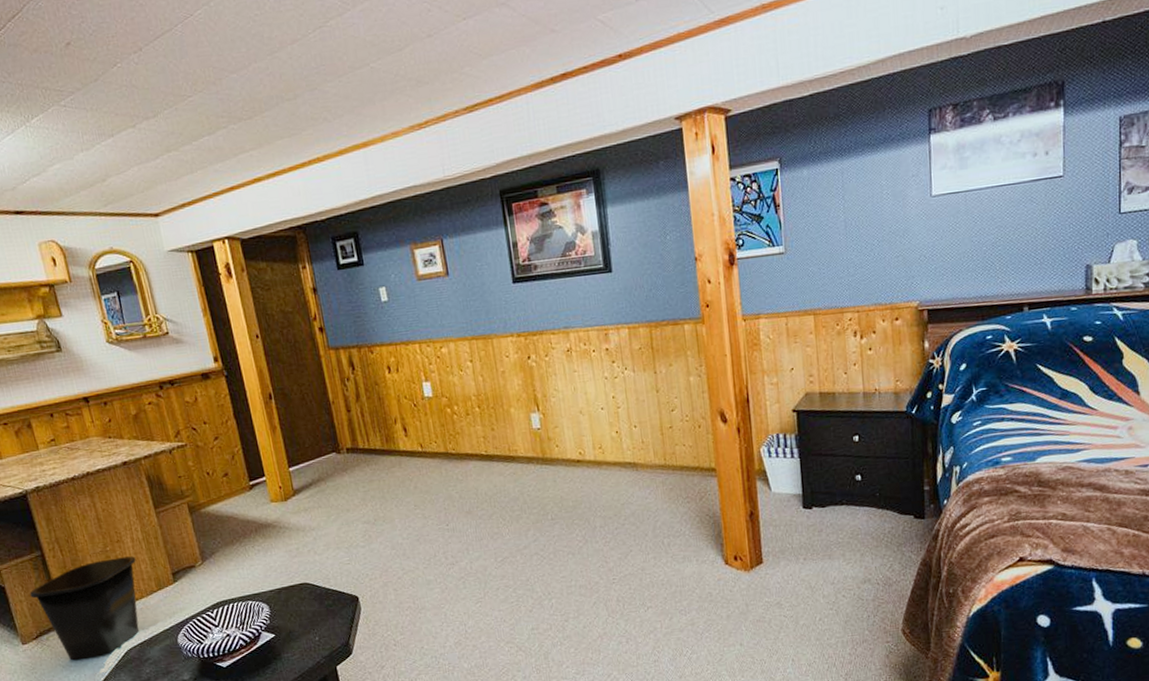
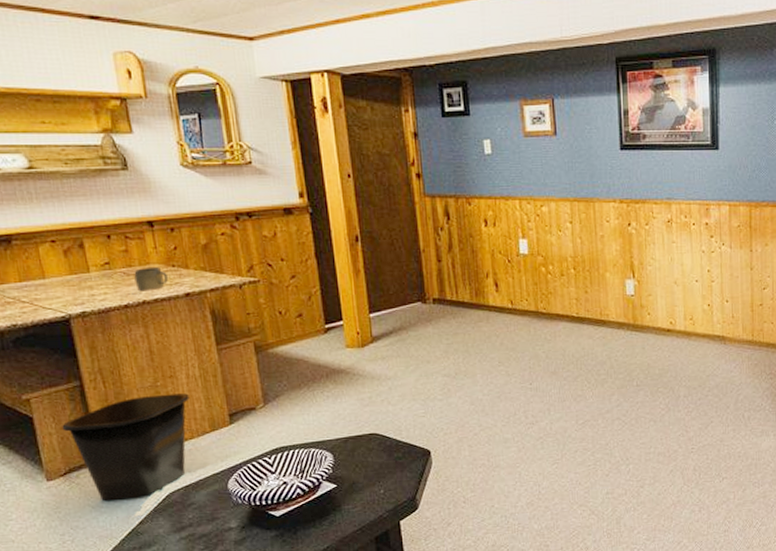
mug: none [76,440,107,464] -> present [134,268,168,292]

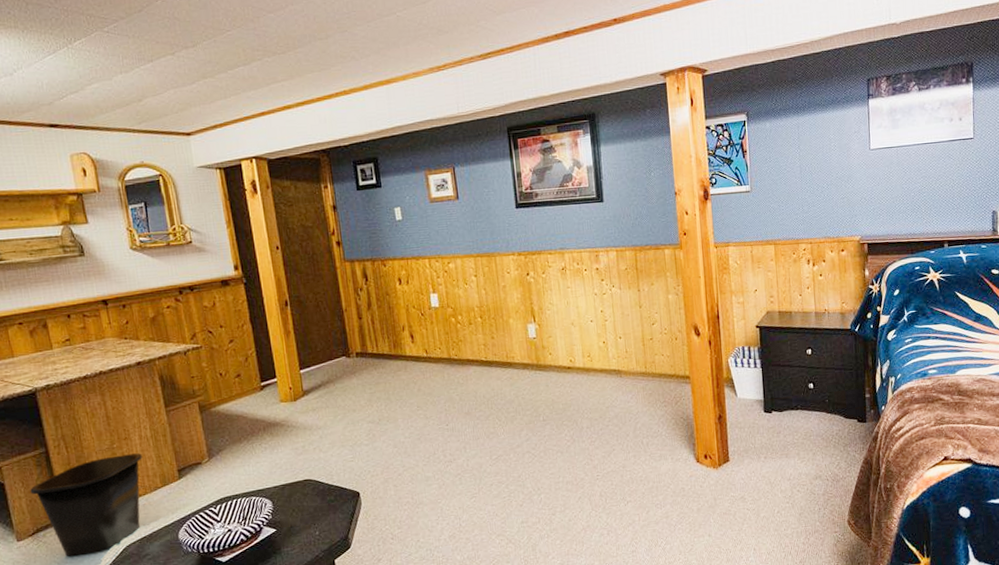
mug: present [134,268,168,292] -> none [91,341,121,364]

